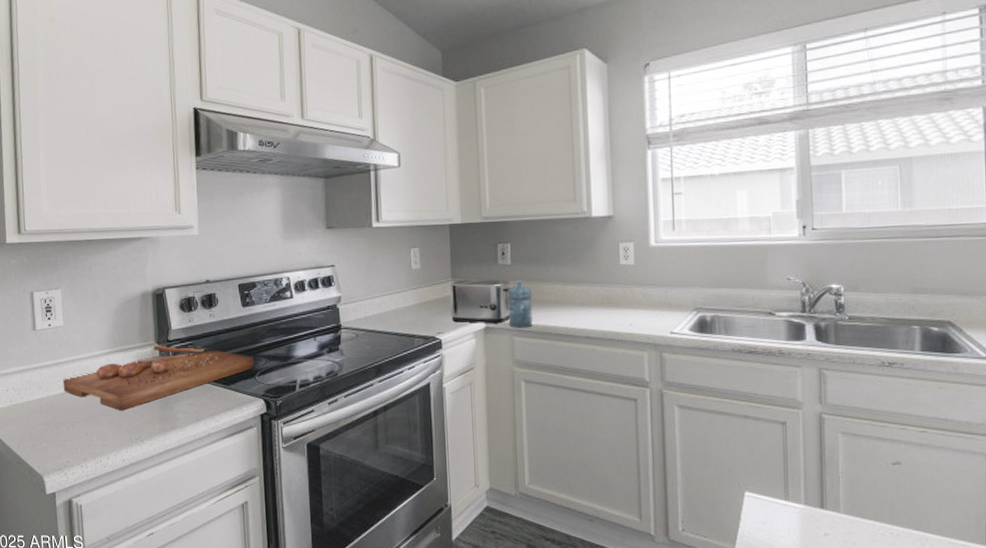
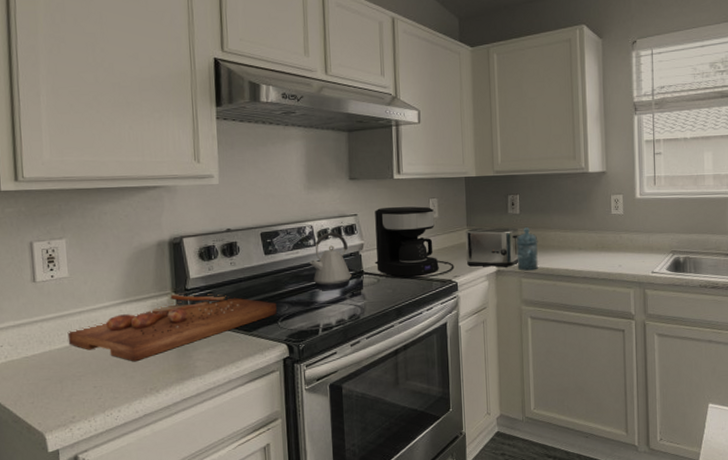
kettle: none [286,284,329,346] -> present [309,232,352,291]
coffee maker: none [325,256,438,335] -> present [347,206,454,280]

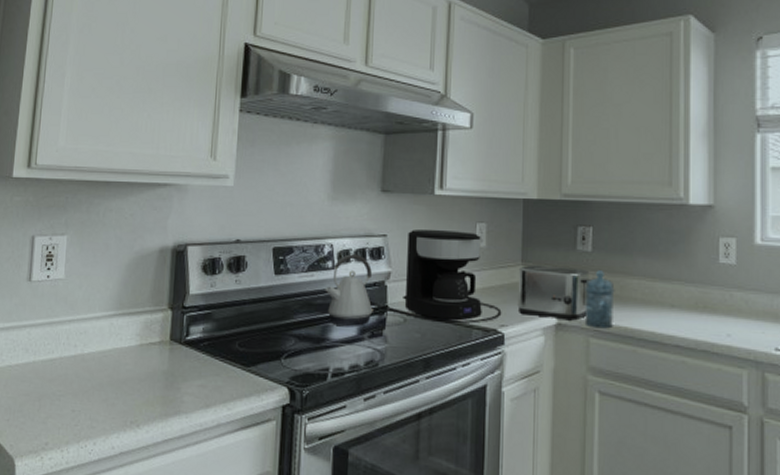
cutting board: present [67,293,277,362] -> none [53,310,282,387]

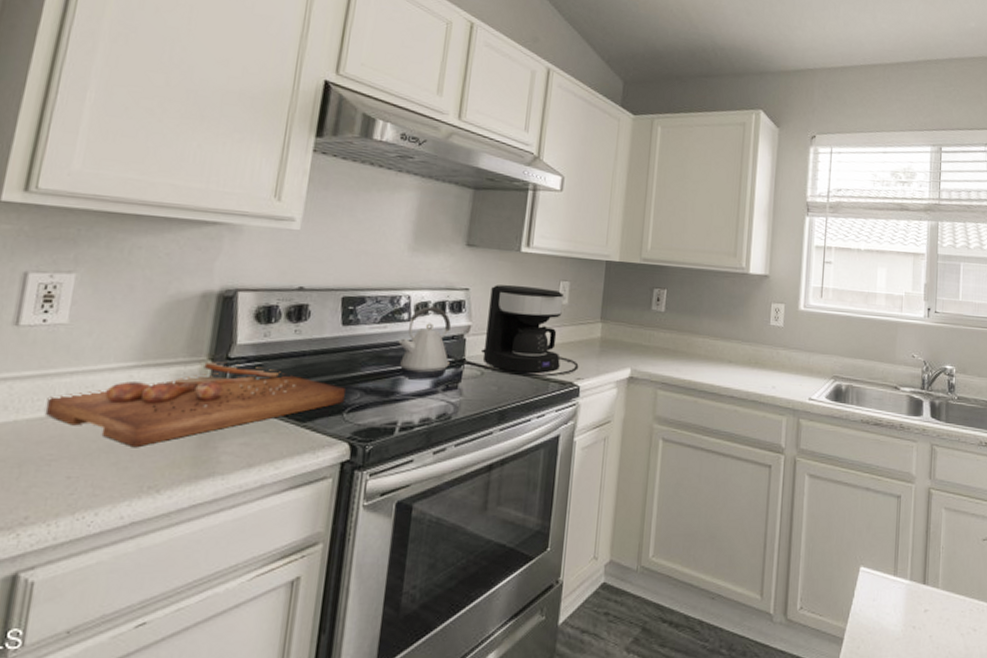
cutting board: none [53,310,282,387] -> present [44,361,346,448]
toaster: present [517,264,590,321] -> none [594,322,662,374]
canister: present [584,270,615,329] -> none [654,329,683,382]

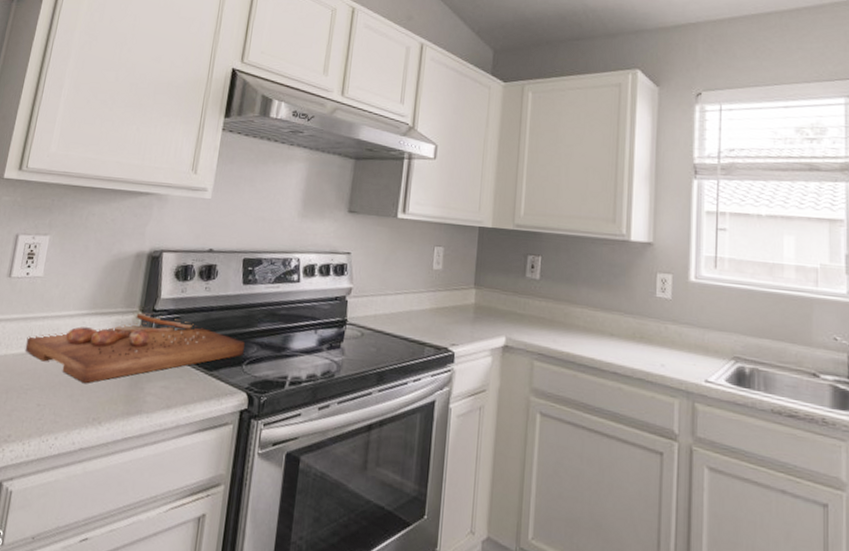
kettle: present [398,306,451,381] -> none [289,269,335,339]
coffee maker: present [445,284,579,377] -> none [329,249,453,341]

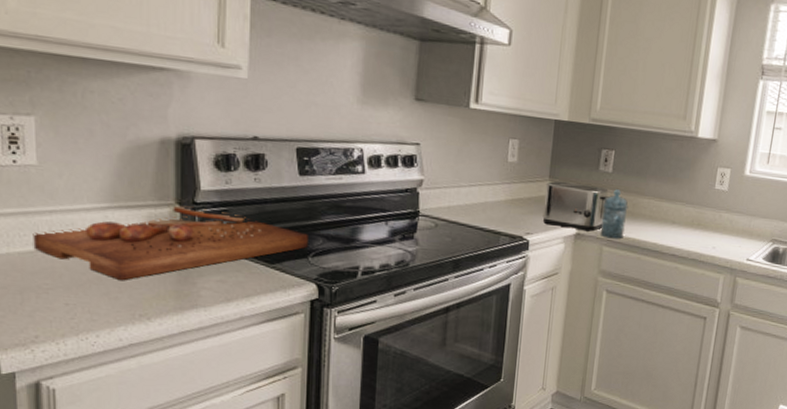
toaster: none [468,288,537,344] -> present [542,181,609,232]
canister: none [530,297,560,353] -> present [600,189,629,240]

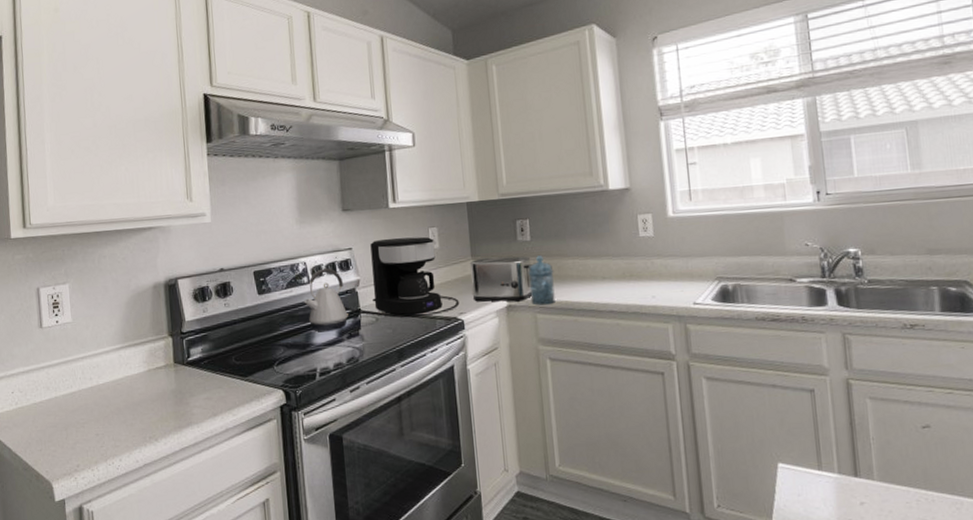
cutting board: present [32,205,308,281] -> none [71,336,272,409]
kettle: none [354,159,405,230] -> present [304,268,348,332]
coffee maker: none [400,140,528,231] -> present [344,236,460,318]

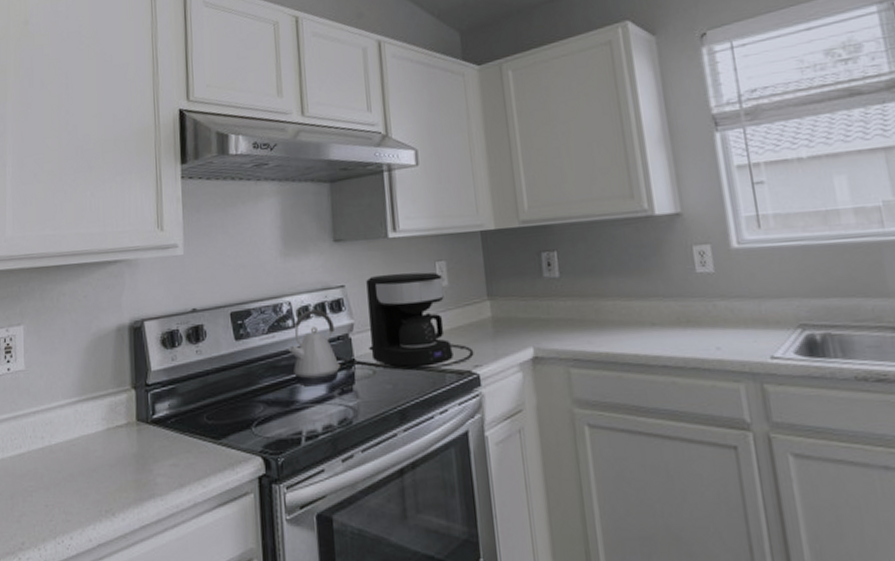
toaster: present [469,256,532,302] -> none [485,296,563,353]
canister: present [528,255,555,306] -> none [557,295,593,358]

